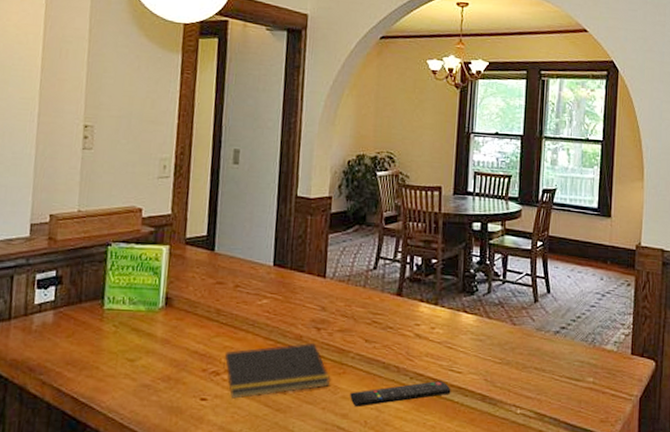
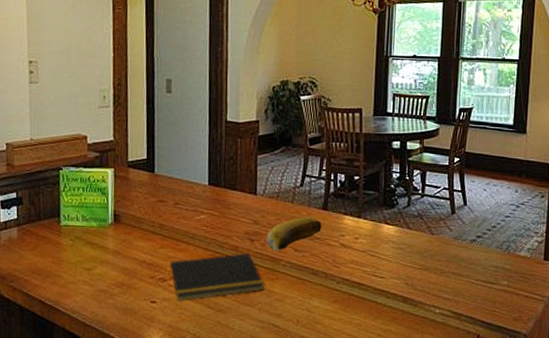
banana: none [334,303,396,343] -> present [266,216,322,252]
remote control: present [350,380,451,408] -> none [283,284,375,308]

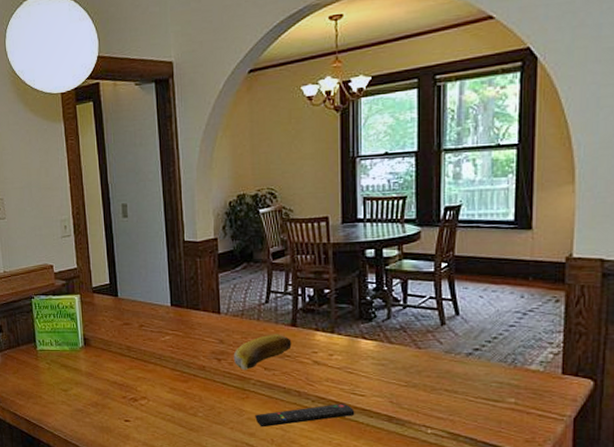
notepad: present [169,252,265,301] -> none [139,372,236,420]
remote control: none [283,284,375,308] -> present [255,403,355,428]

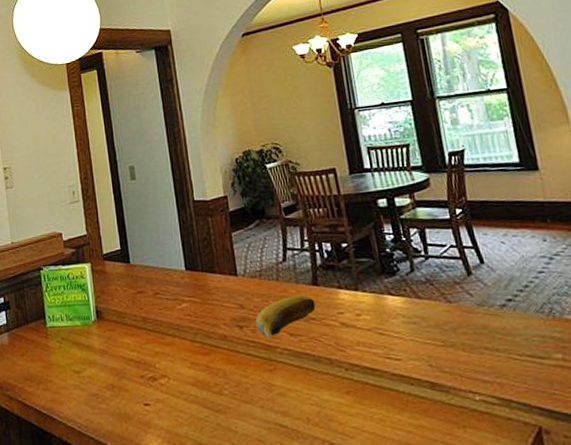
remote control: present [255,403,355,428] -> none [286,369,394,404]

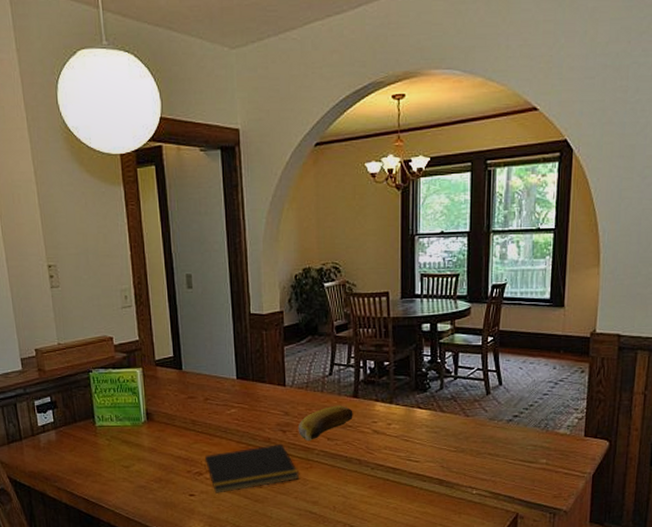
notepad: none [157,341,263,402] -> present [204,443,300,493]

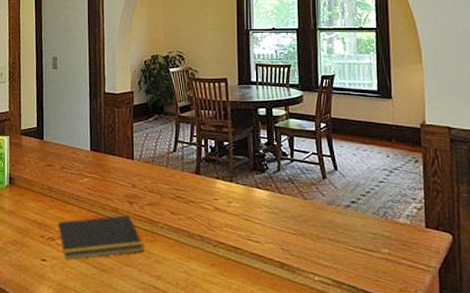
banana: present [298,405,353,442] -> none [144,180,196,215]

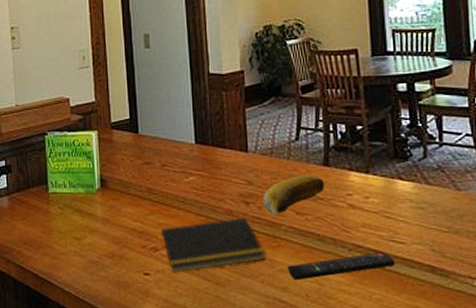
banana: none [144,180,196,215] -> present [262,174,325,216]
remote control: none [162,248,251,271] -> present [287,251,395,281]

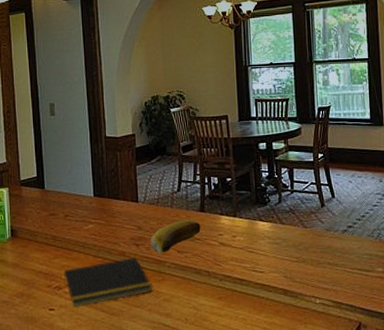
remote control: present [287,251,395,281] -> none [170,280,257,308]

